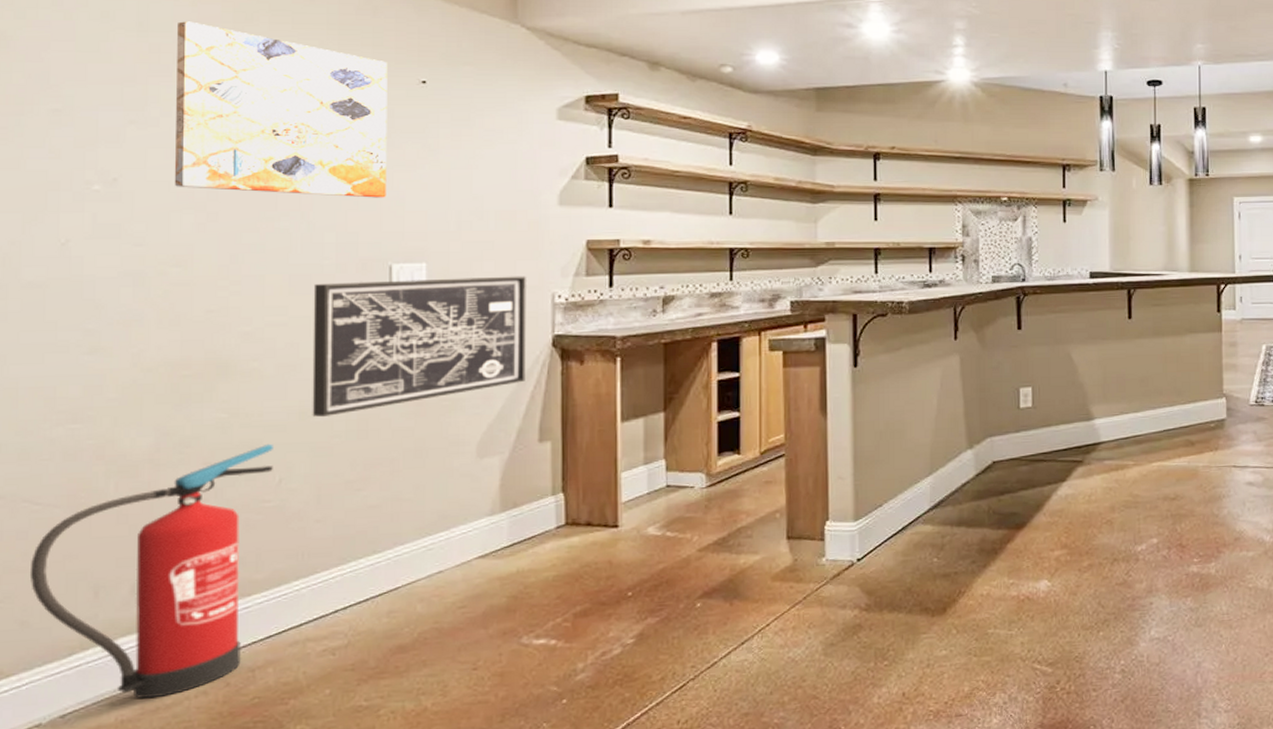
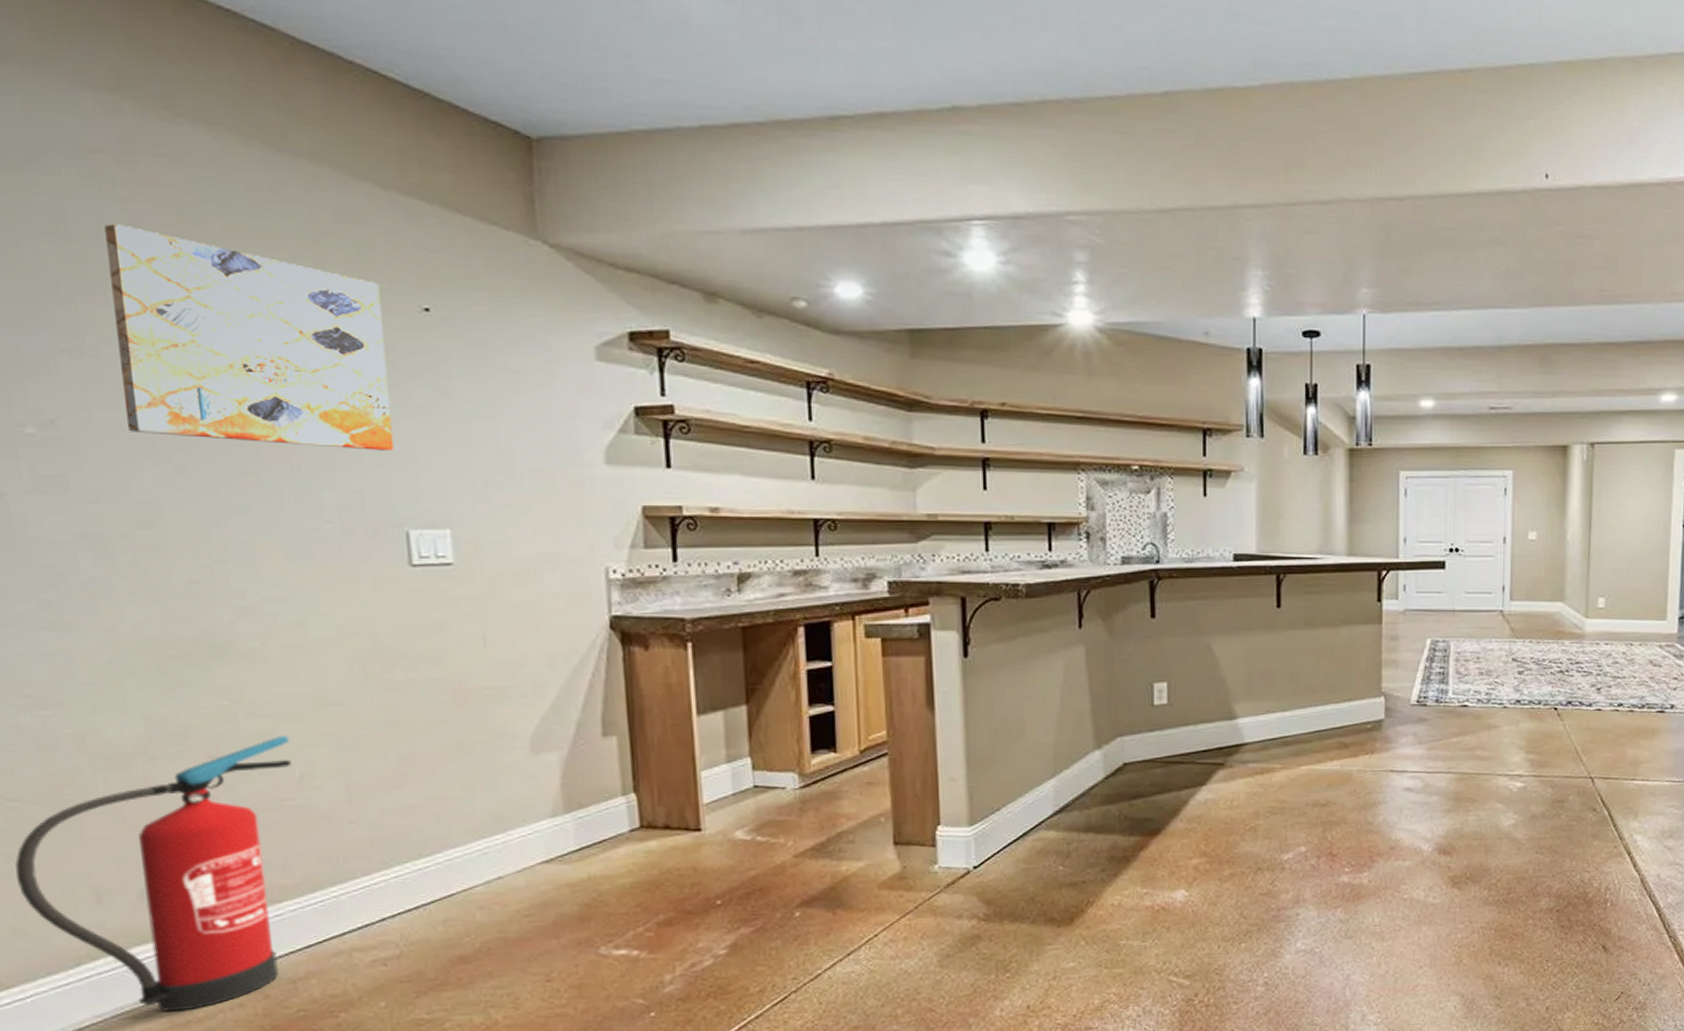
wall art: present [312,276,526,418] -> none [316,547,582,707]

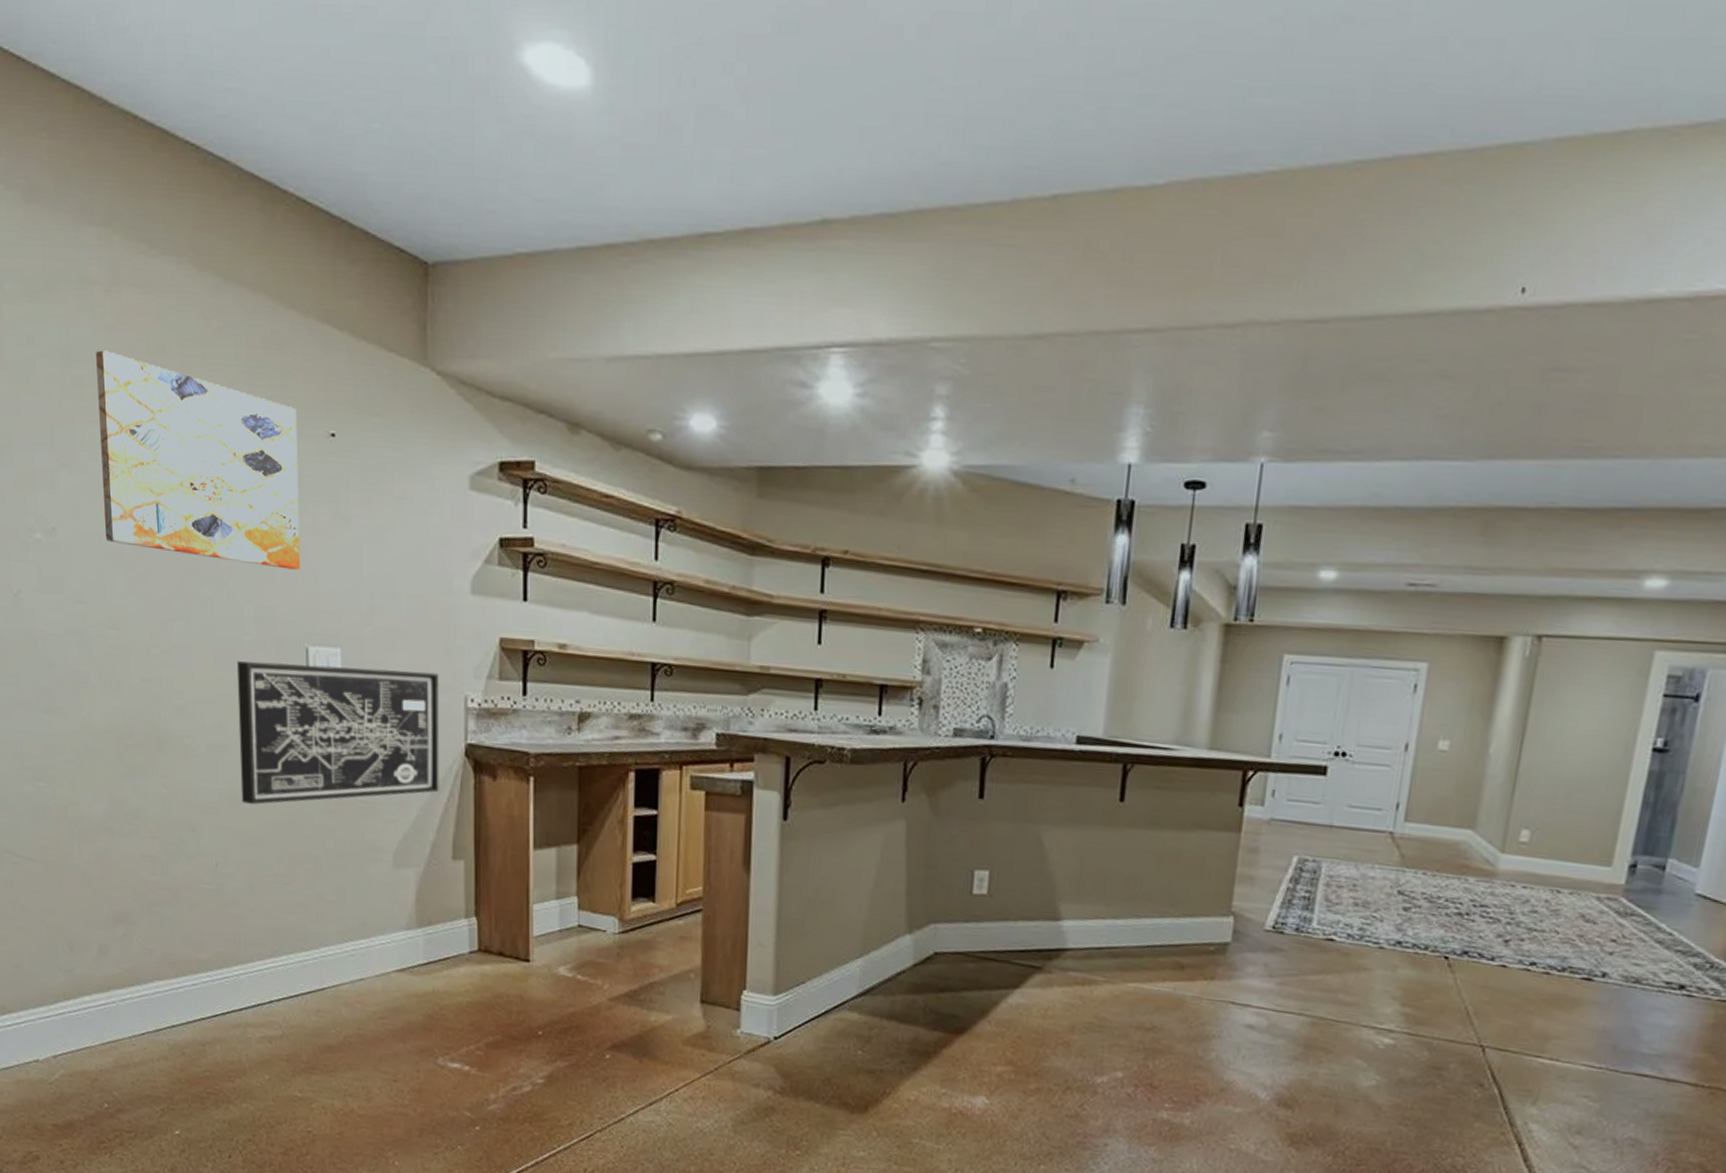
fire extinguisher: present [15,735,291,1012] -> none [17,825,210,1055]
wall art: none [316,547,582,707] -> present [236,661,439,805]

